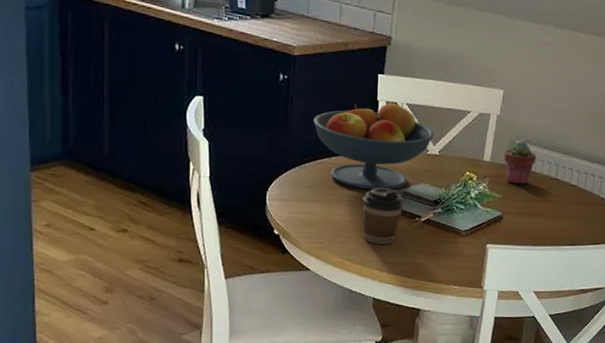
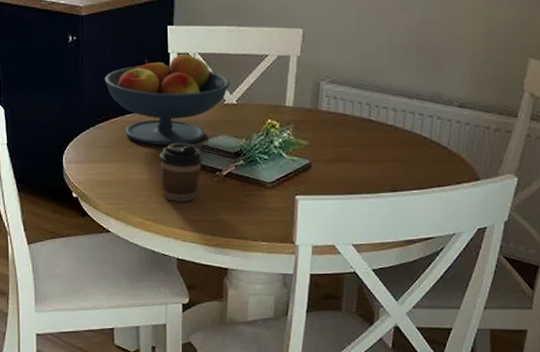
potted succulent: present [504,141,537,185] -> none [309,82,346,129]

